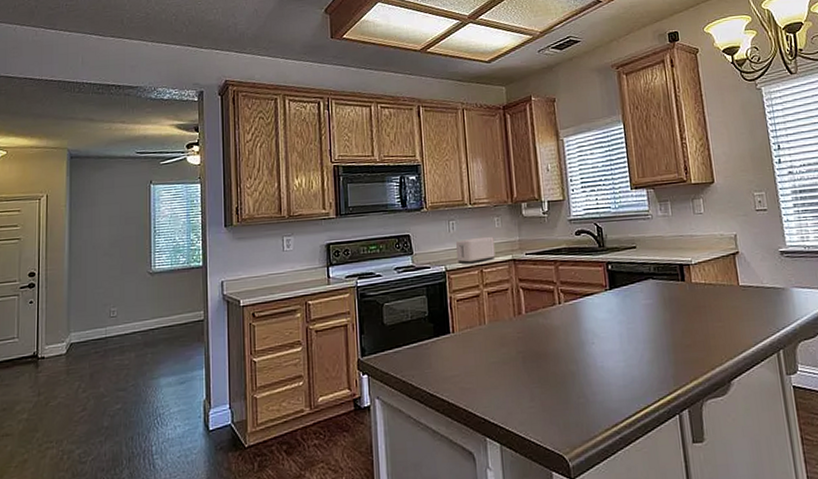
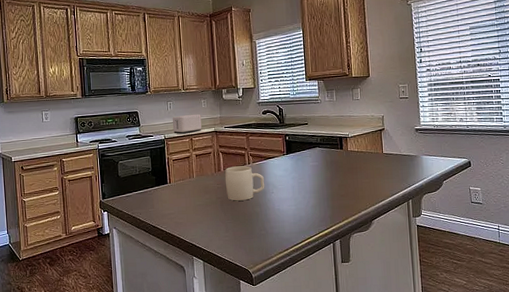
mug: none [527,306,583,357] -> present [224,166,265,201]

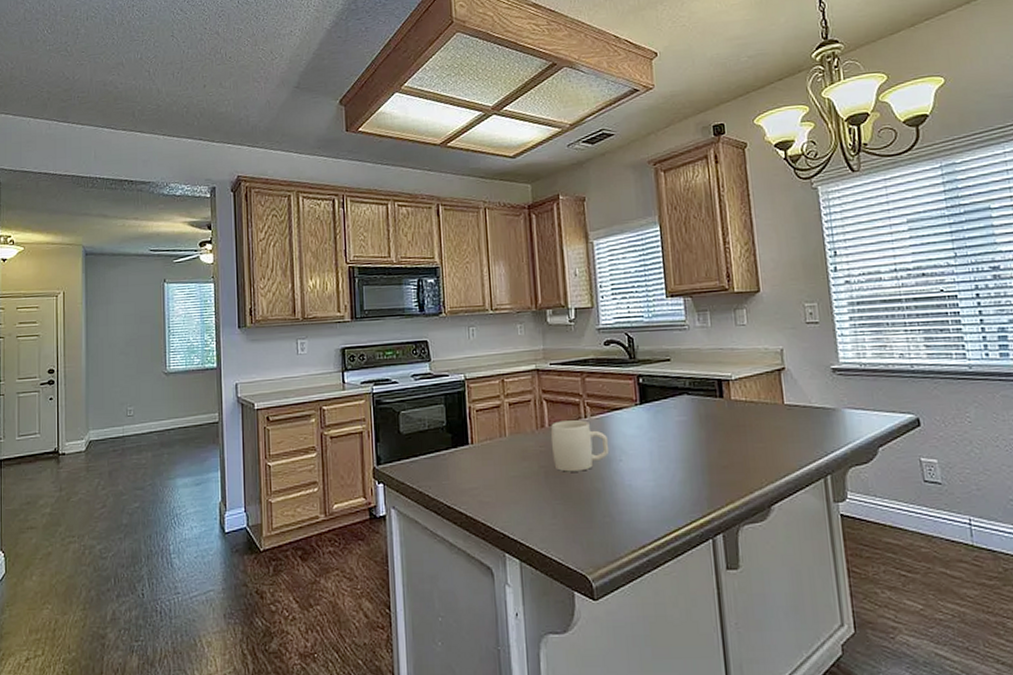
toaster: present [173,114,202,134] -> none [476,344,518,373]

